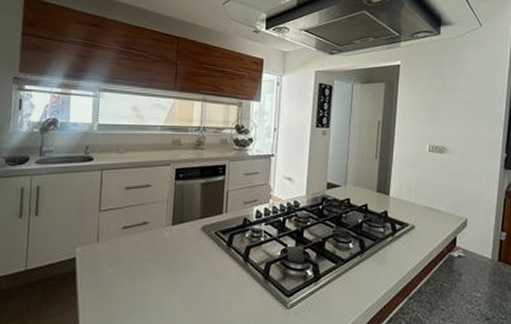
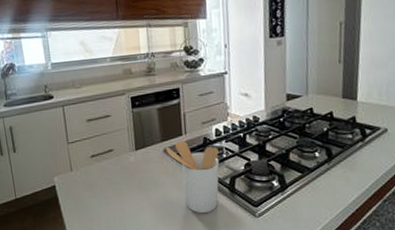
utensil holder: none [204,219,257,301] -> present [165,140,220,214]

